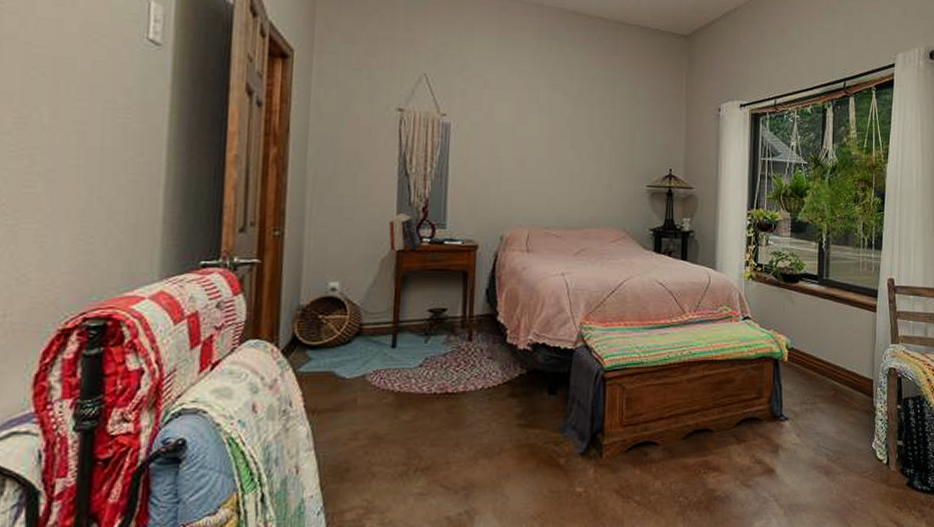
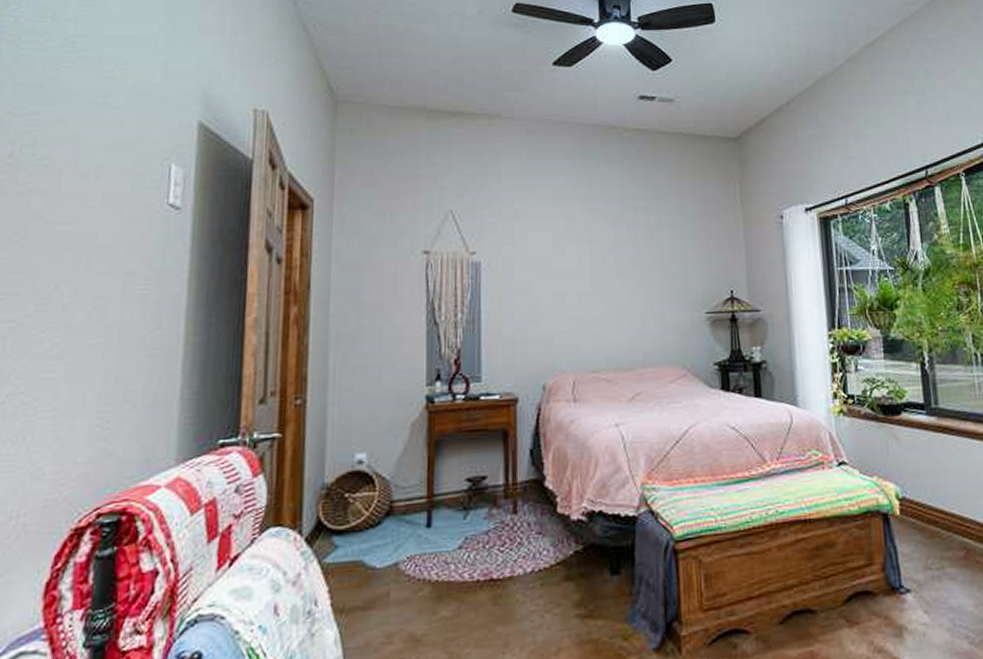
books: present [389,212,420,251] -> none [419,367,454,412]

